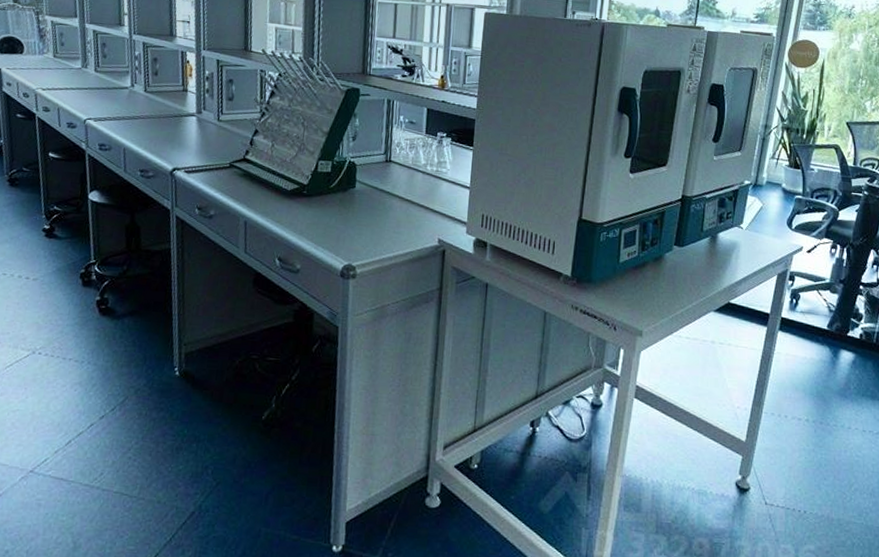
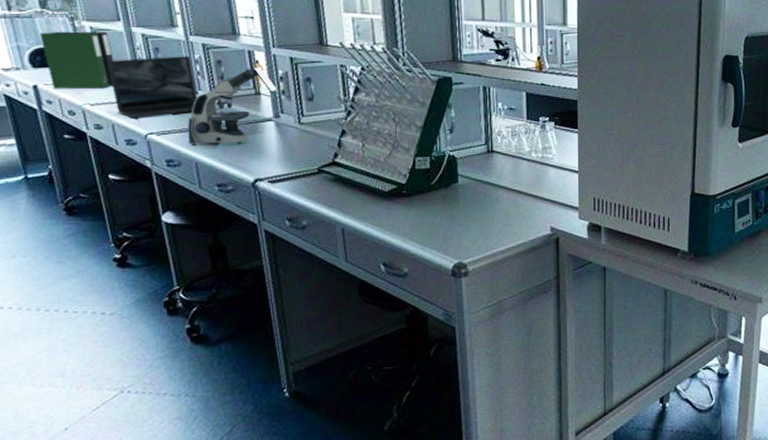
binder: none [8,23,68,77] -> present [39,31,114,90]
laptop: none [60,51,148,106] -> present [106,56,216,120]
microscope: none [120,65,203,135] -> present [188,65,278,146]

